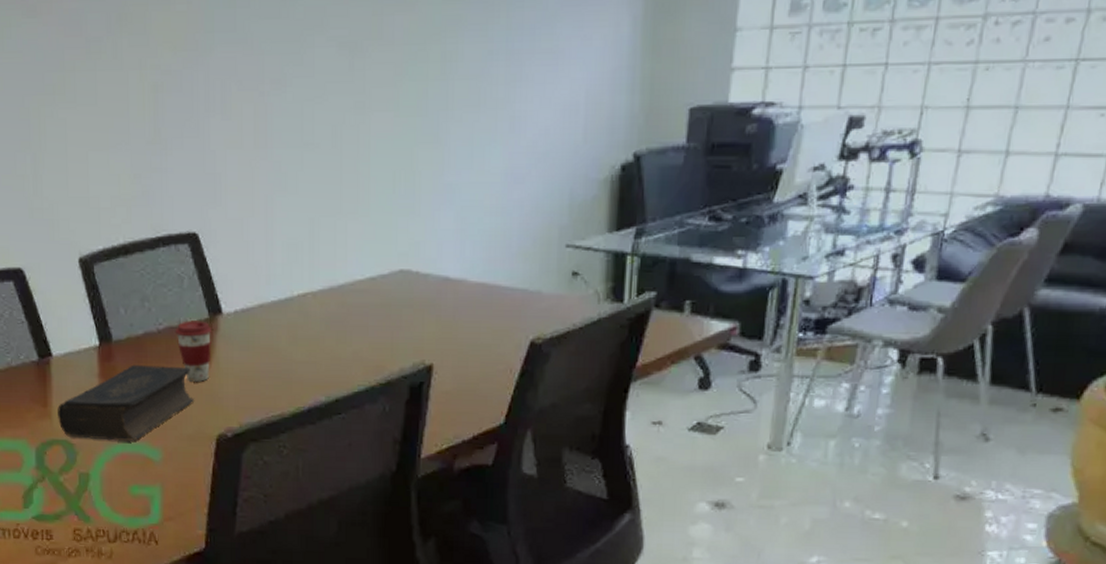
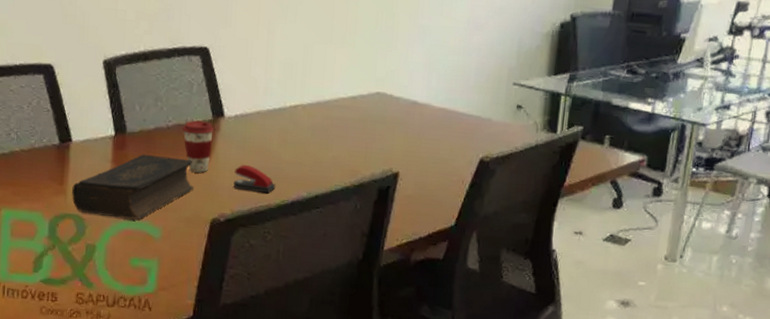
stapler: none [239,369,288,401] -> present [233,165,276,194]

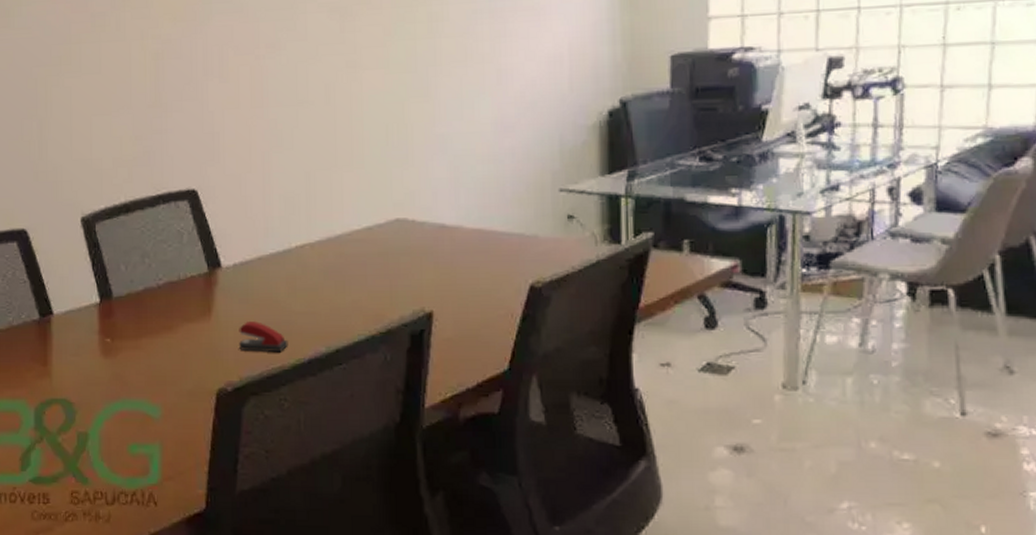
book: present [72,154,195,220] -> none [57,320,195,398]
coffee cup: present [183,120,214,173] -> none [175,275,211,337]

